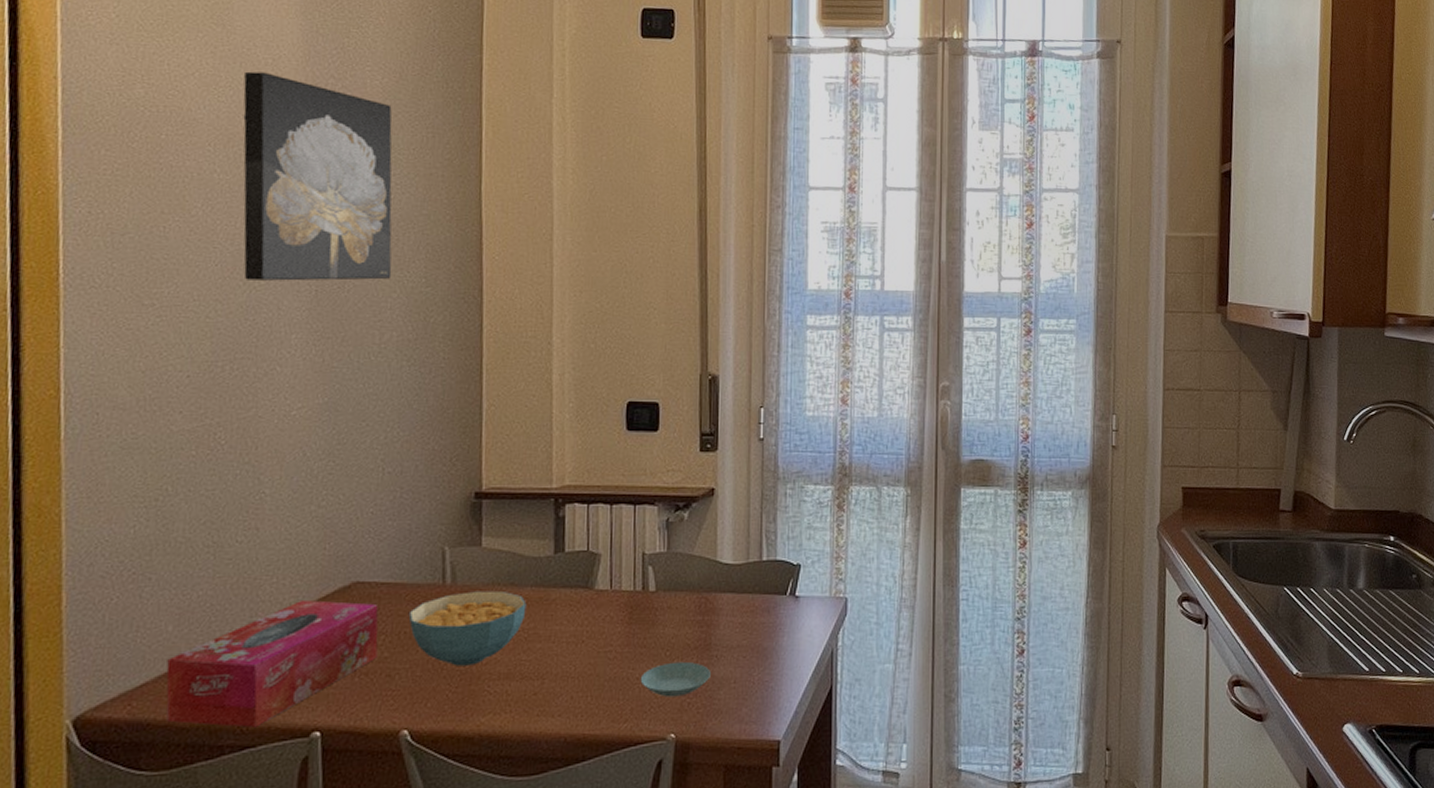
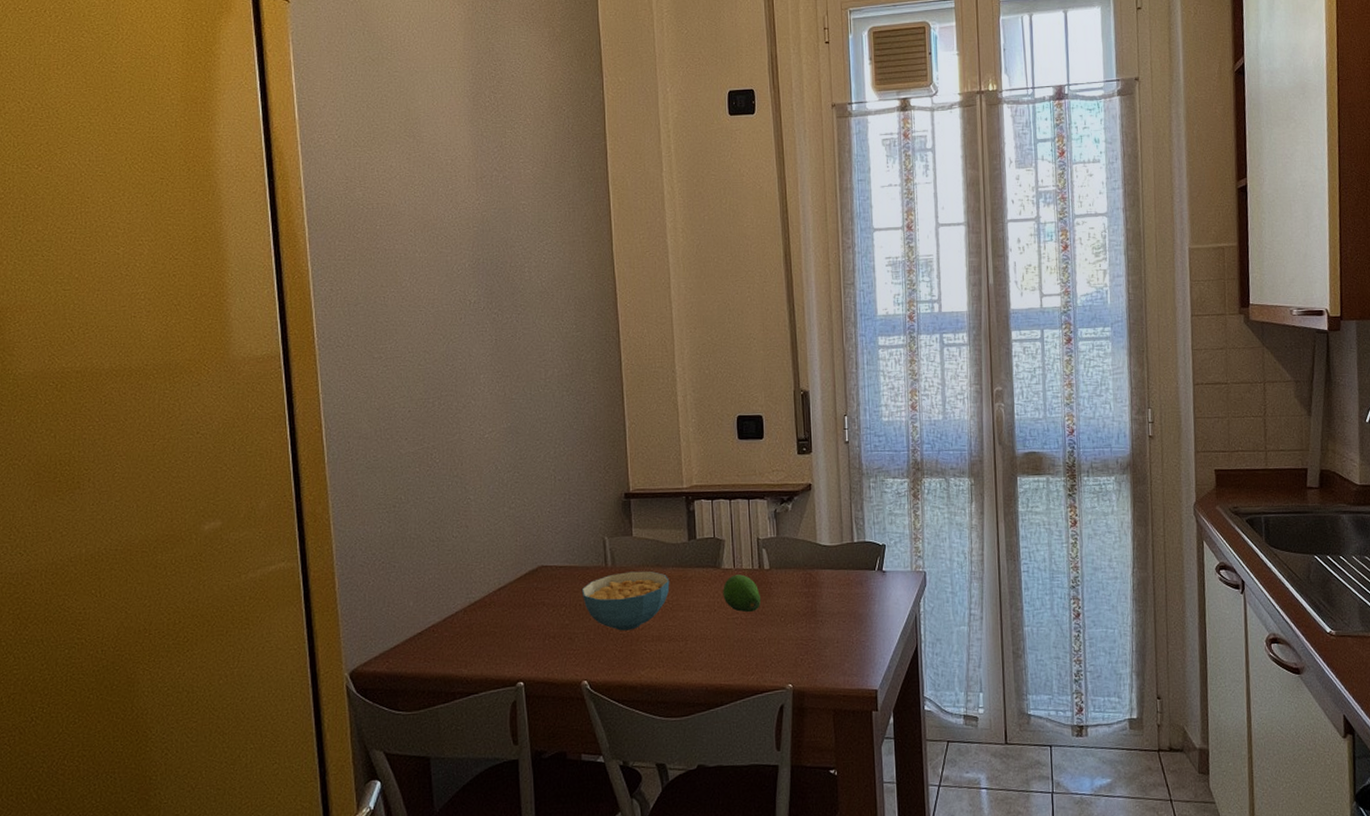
tissue box: present [166,600,379,728] -> none [411,581,561,679]
wall art: present [243,71,392,281] -> none [432,171,550,334]
fruit: none [594,597,643,645] -> present [723,574,762,613]
saucer: present [640,661,711,697] -> none [762,625,818,655]

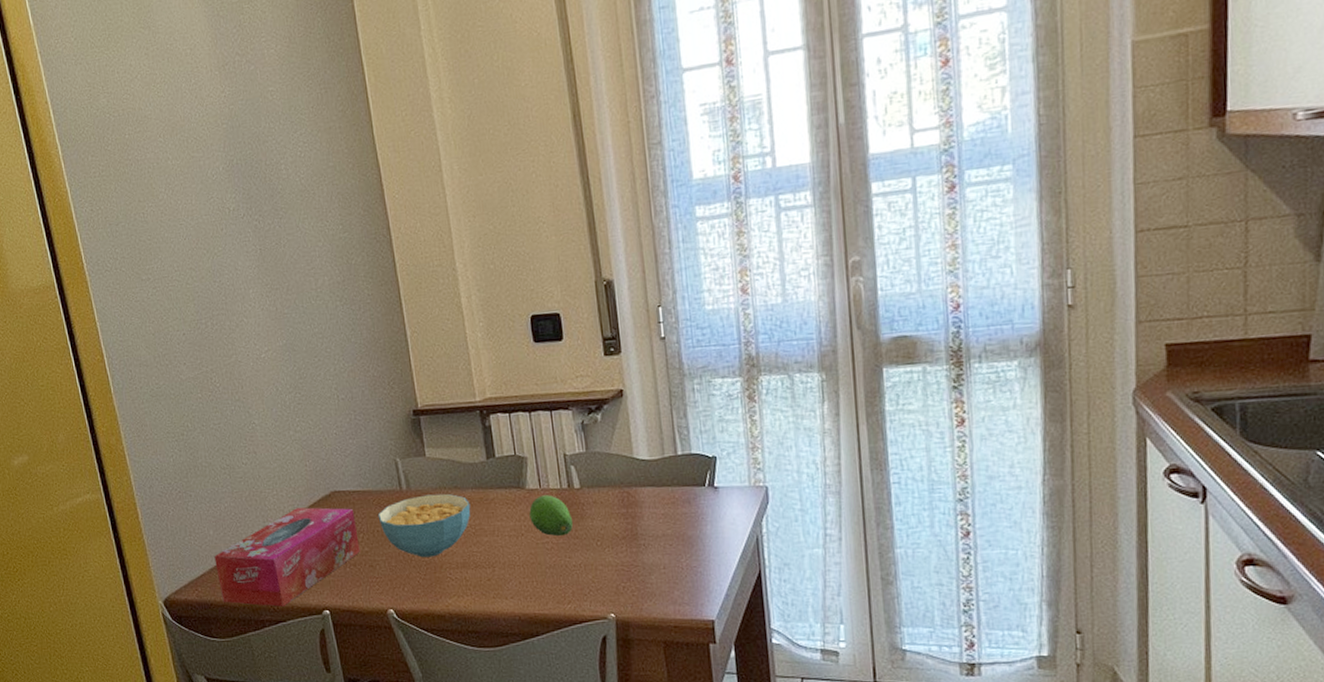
tissue box: none [411,581,561,679] -> present [214,507,360,607]

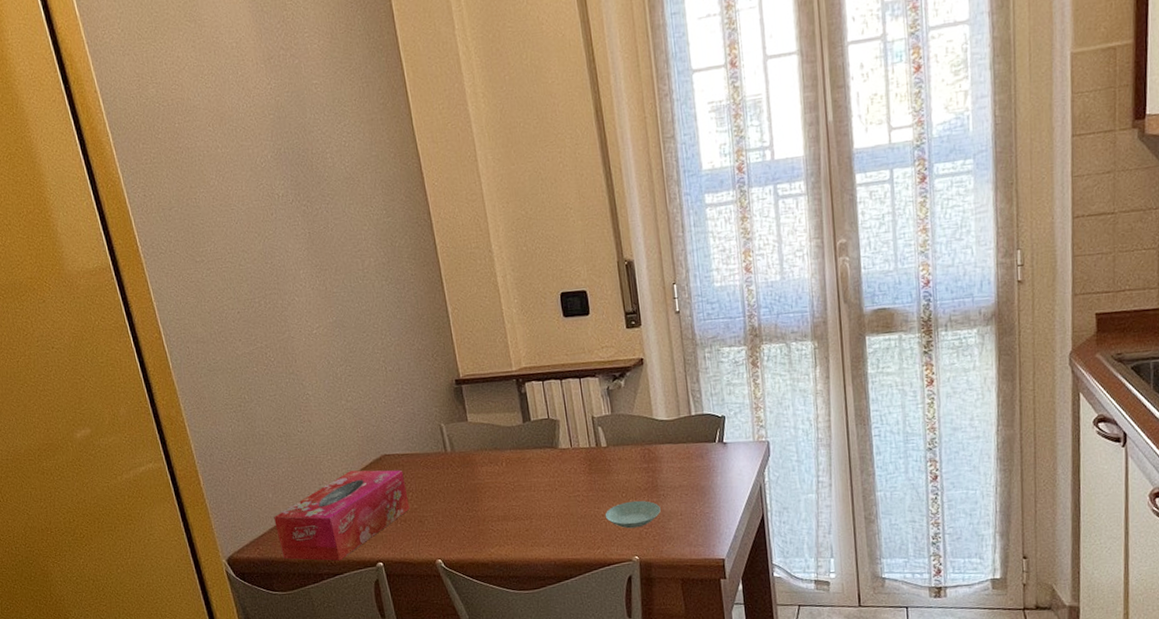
cereal bowl: present [377,493,471,558] -> none [425,454,510,513]
fruit: present [529,495,574,537] -> none [562,453,601,490]
saucer: none [577,550,641,582] -> present [605,500,661,529]

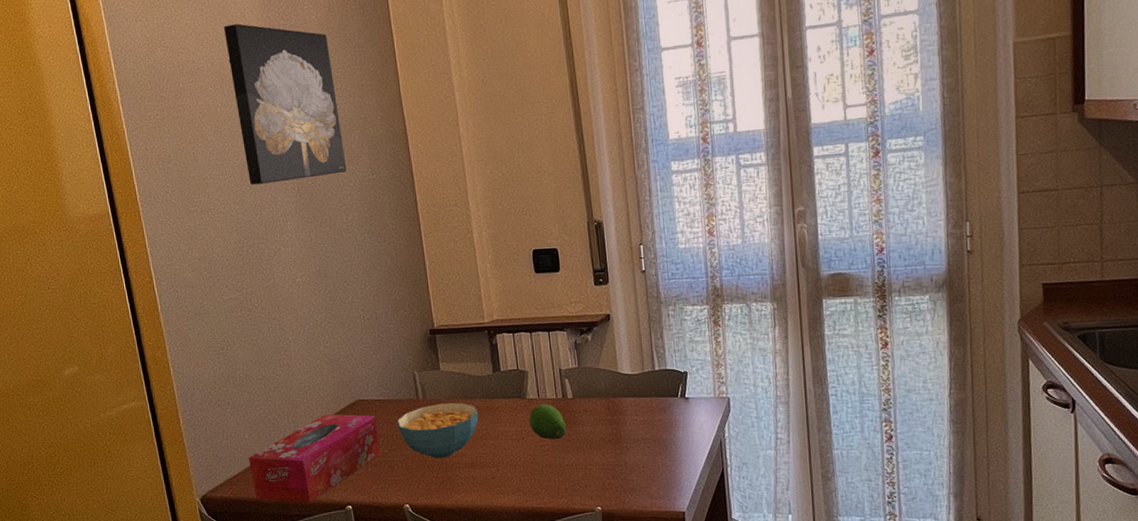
wall art: none [219,55,360,232] -> present [224,23,347,185]
cereal bowl: none [425,454,510,513] -> present [397,402,479,459]
fruit: none [562,453,601,490] -> present [529,404,567,440]
saucer: present [605,500,661,529] -> none [569,451,624,479]

